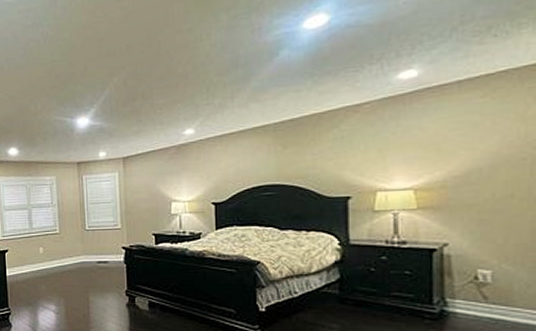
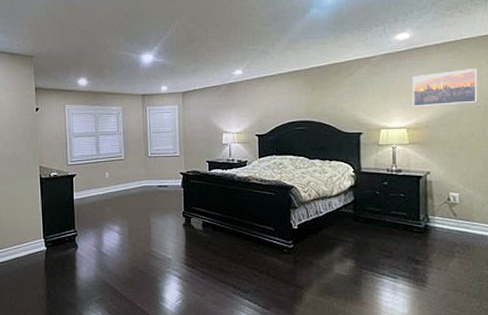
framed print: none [422,108,521,162] -> present [412,68,478,106]

